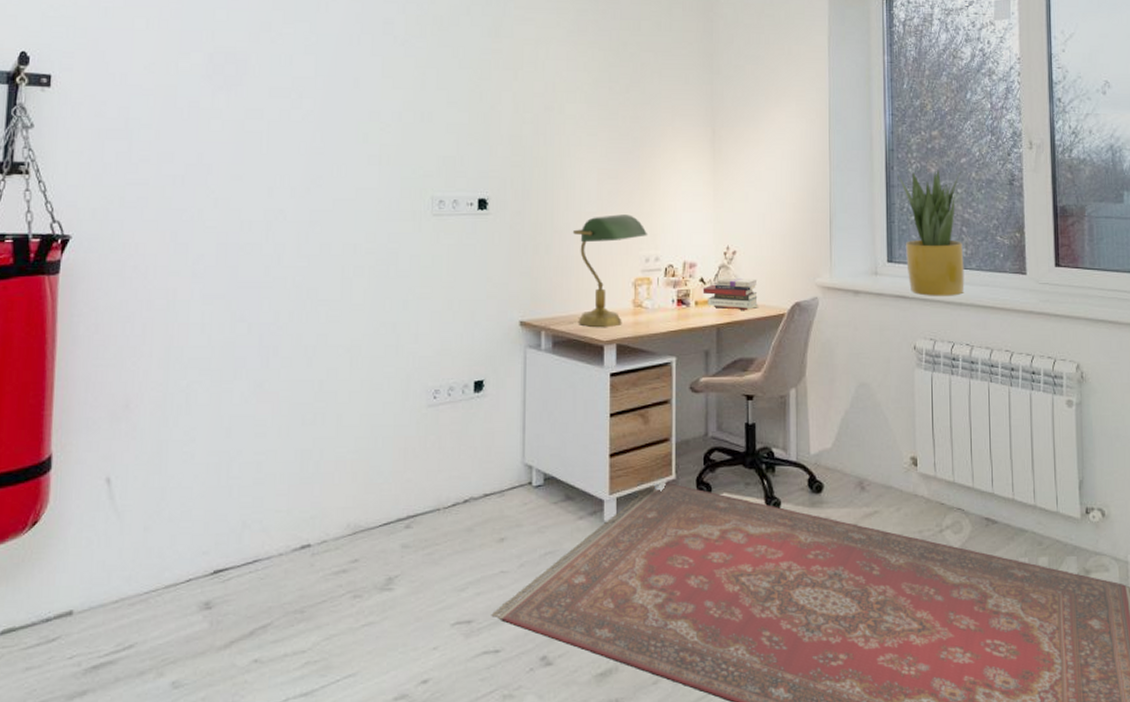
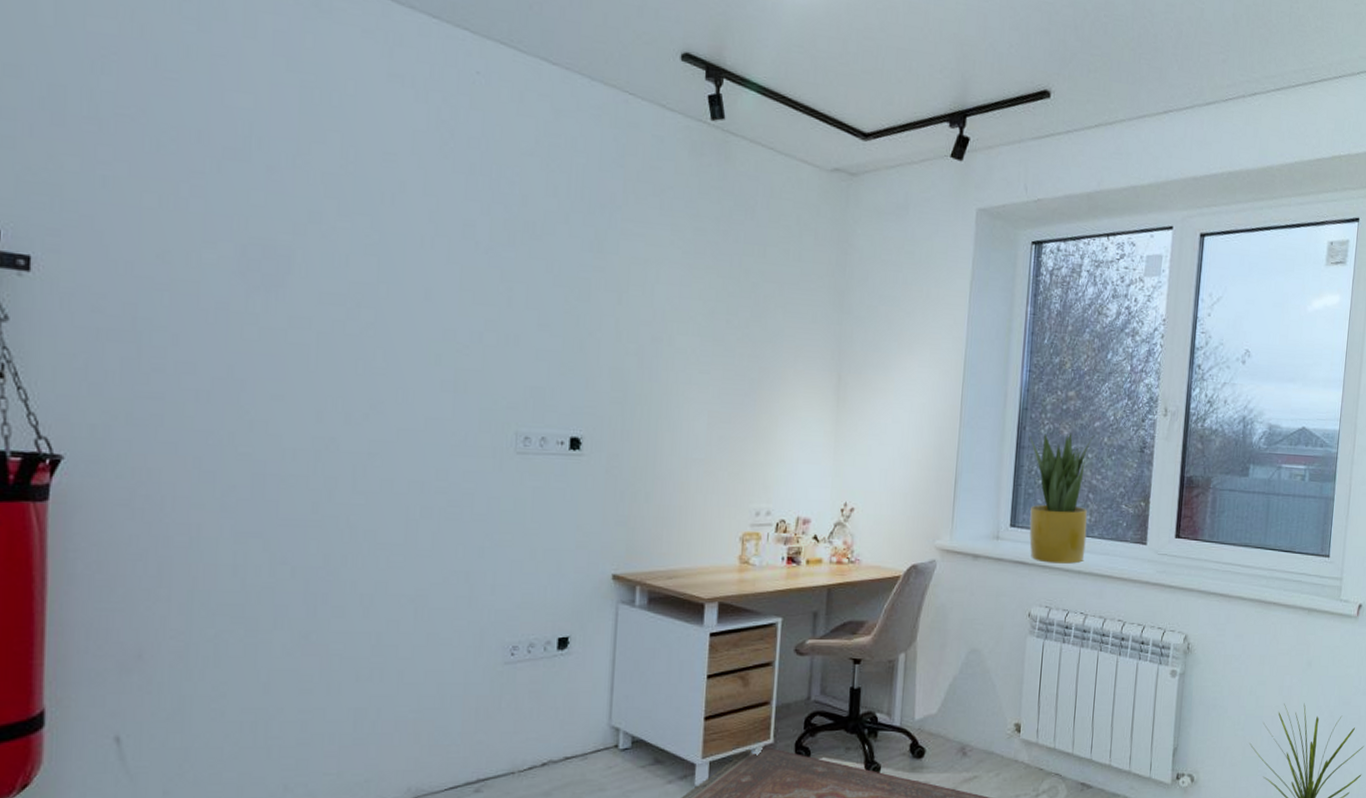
desk lamp: present [572,214,648,327] -> none [676,462,761,584]
books: present [702,277,759,311] -> none [815,535,875,572]

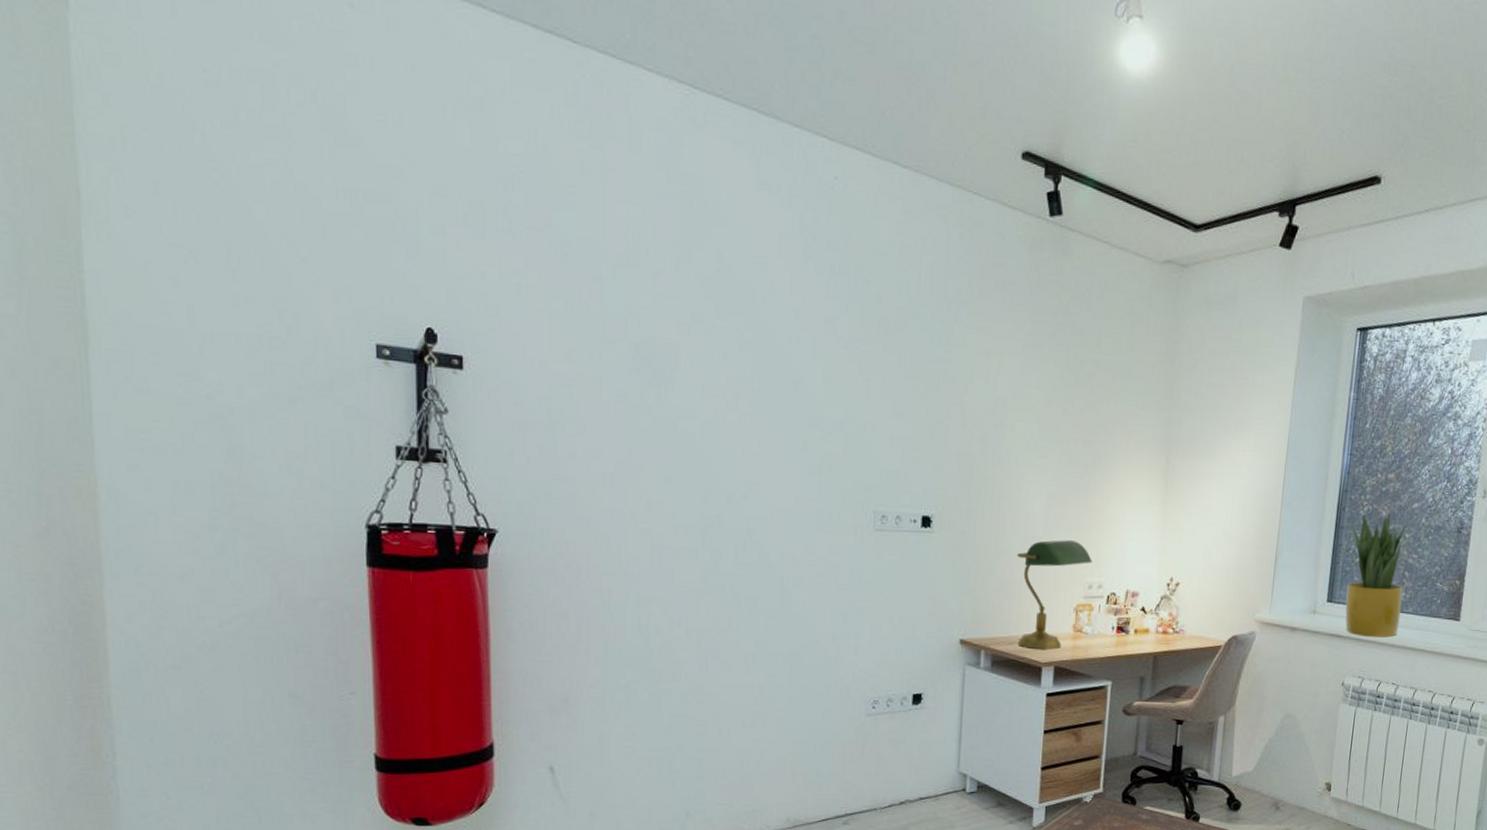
desk lamp: none [676,462,761,584] -> present [1016,540,1093,650]

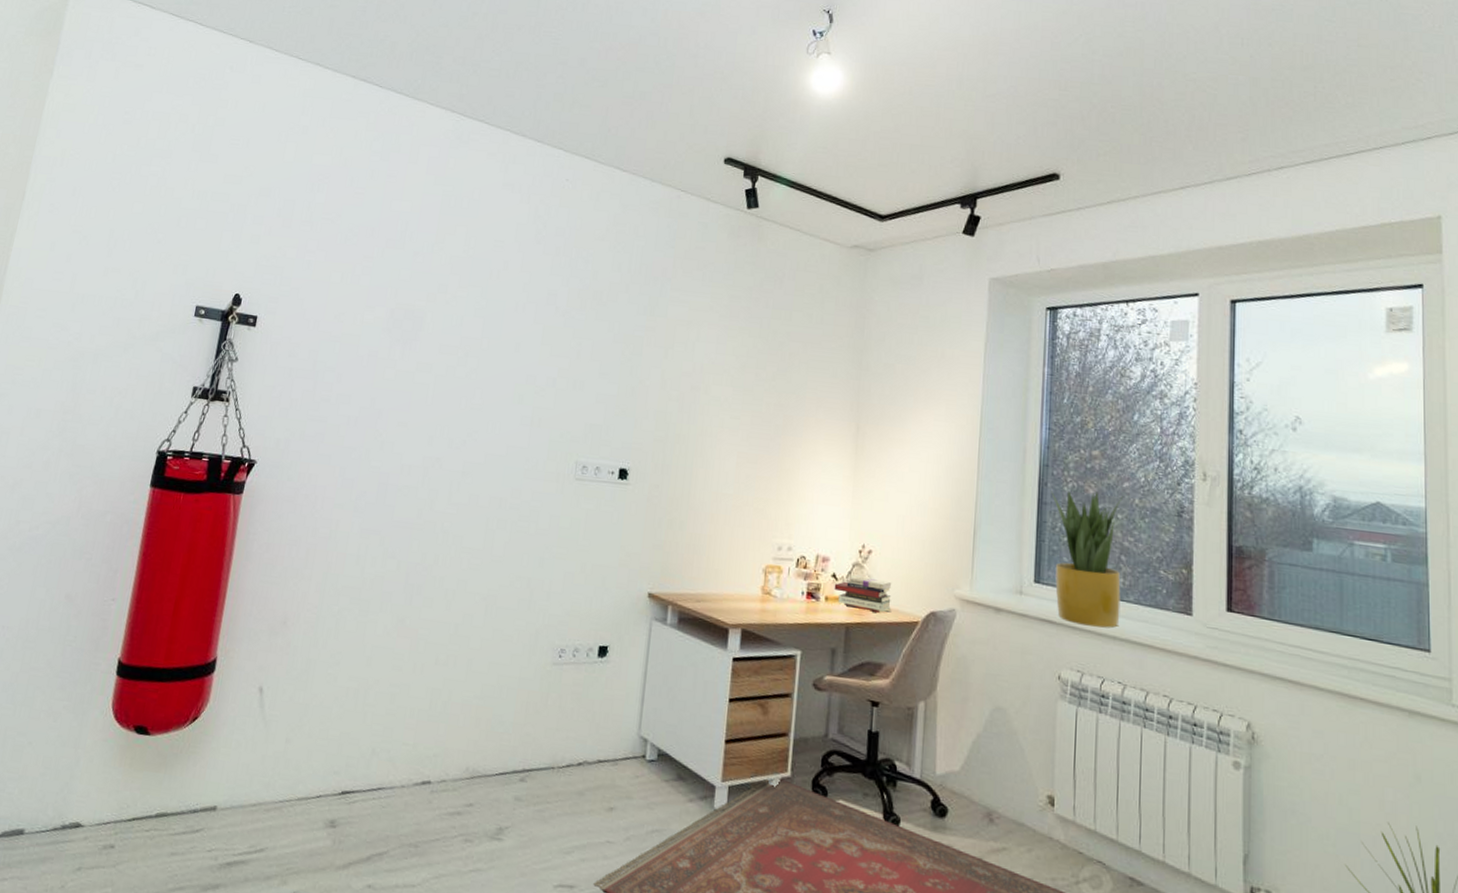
desk lamp: present [1016,540,1093,650] -> none [705,498,783,611]
books: none [1143,608,1198,642] -> present [834,576,892,614]

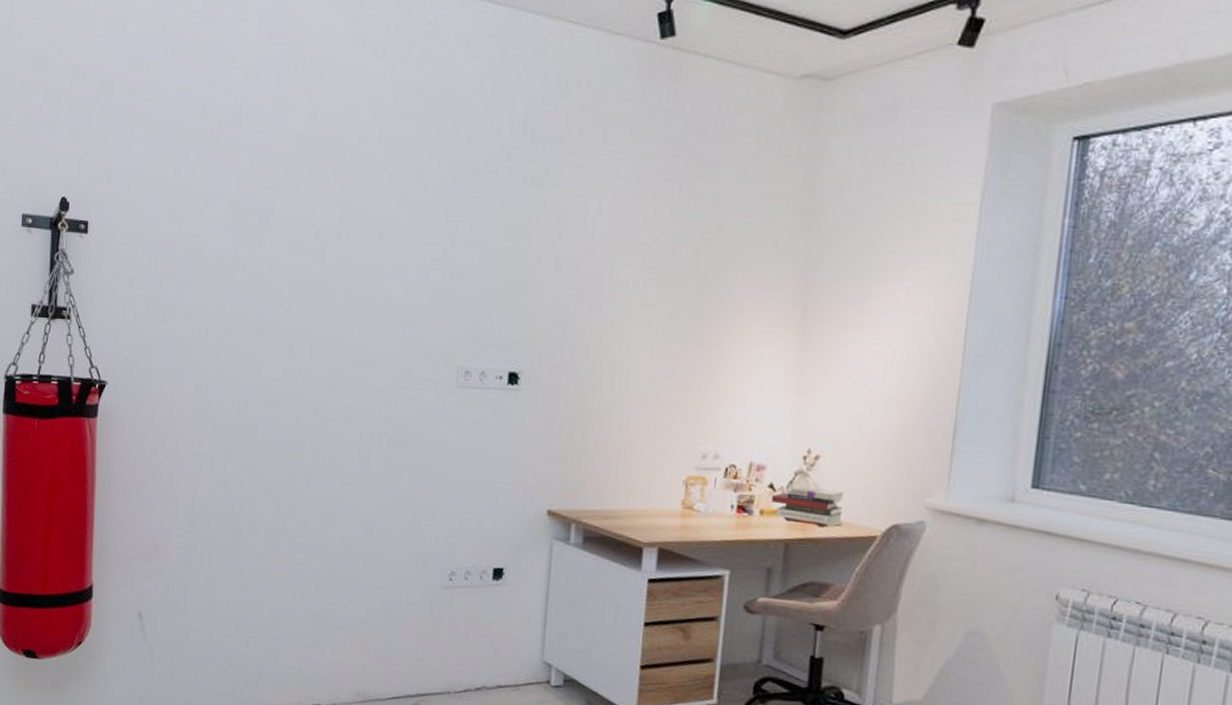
planter: present [1051,490,1123,629] -> none [1059,374,1163,540]

